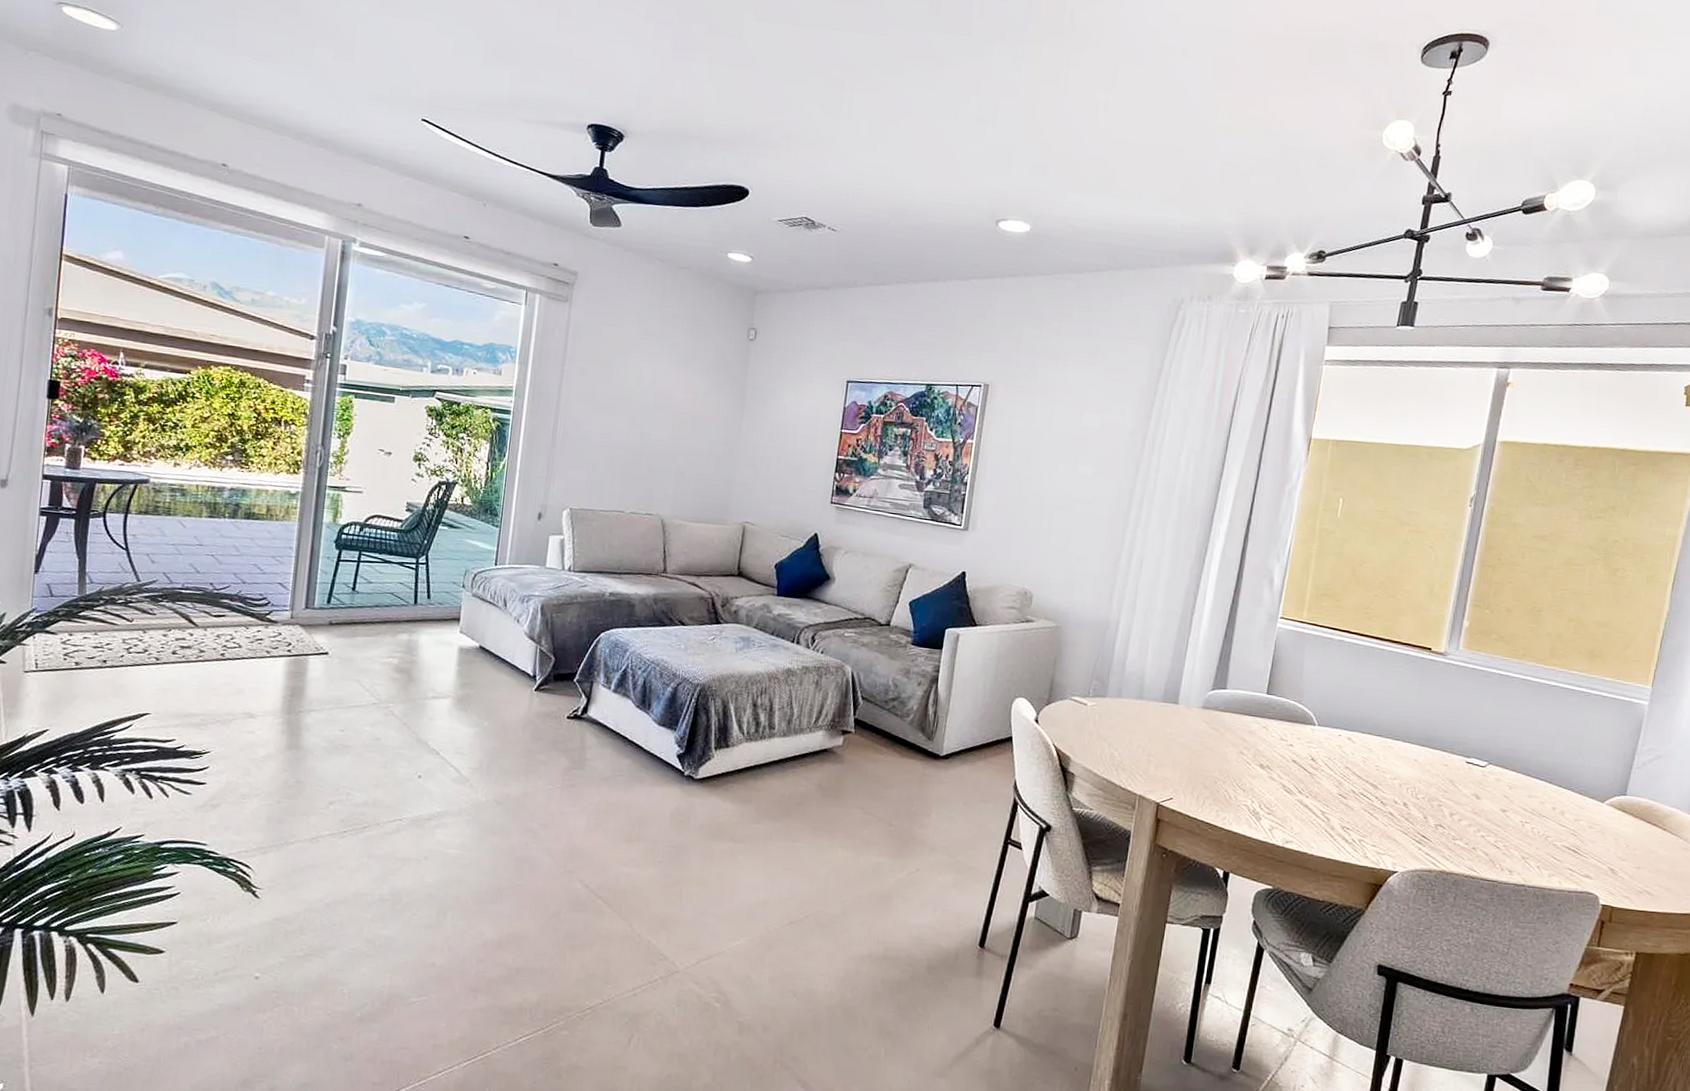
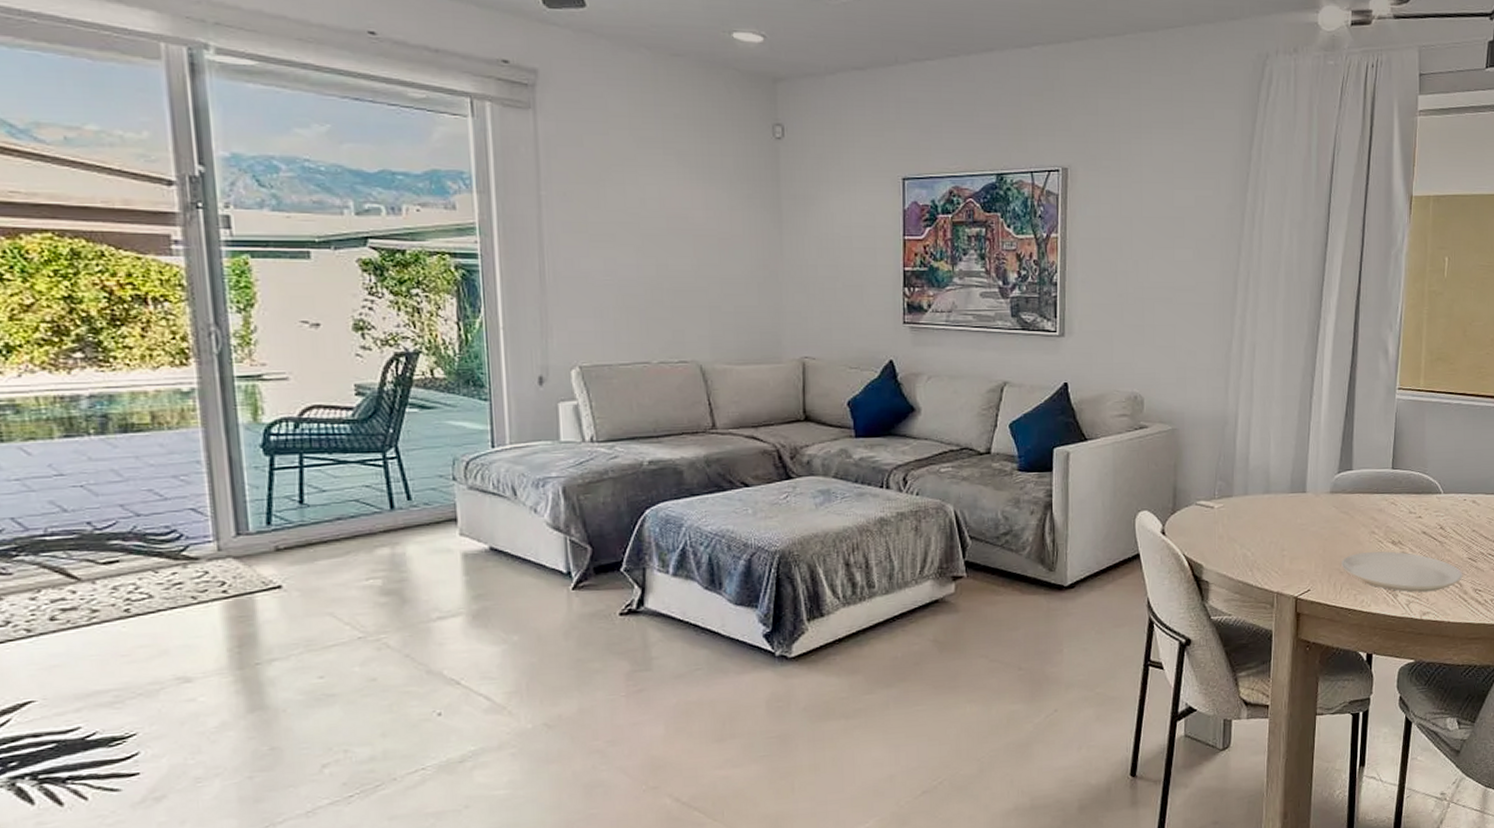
plate: none [1206,770,1332,821] -> present [1342,551,1463,592]

